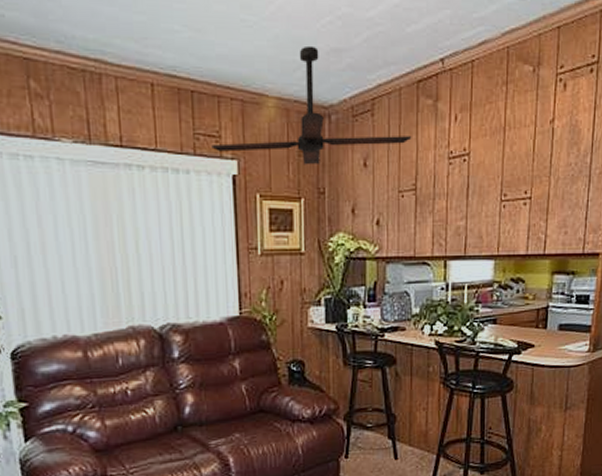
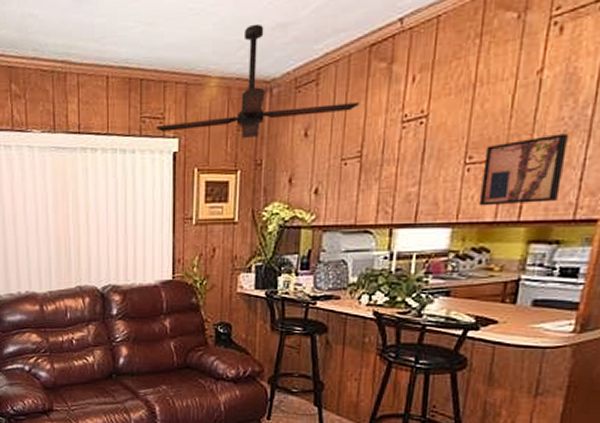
wall art: none [514,178,575,240] -> present [478,133,568,206]

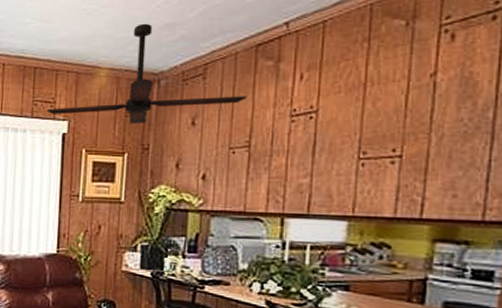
wall art: present [478,133,568,206] -> none [376,134,469,202]

